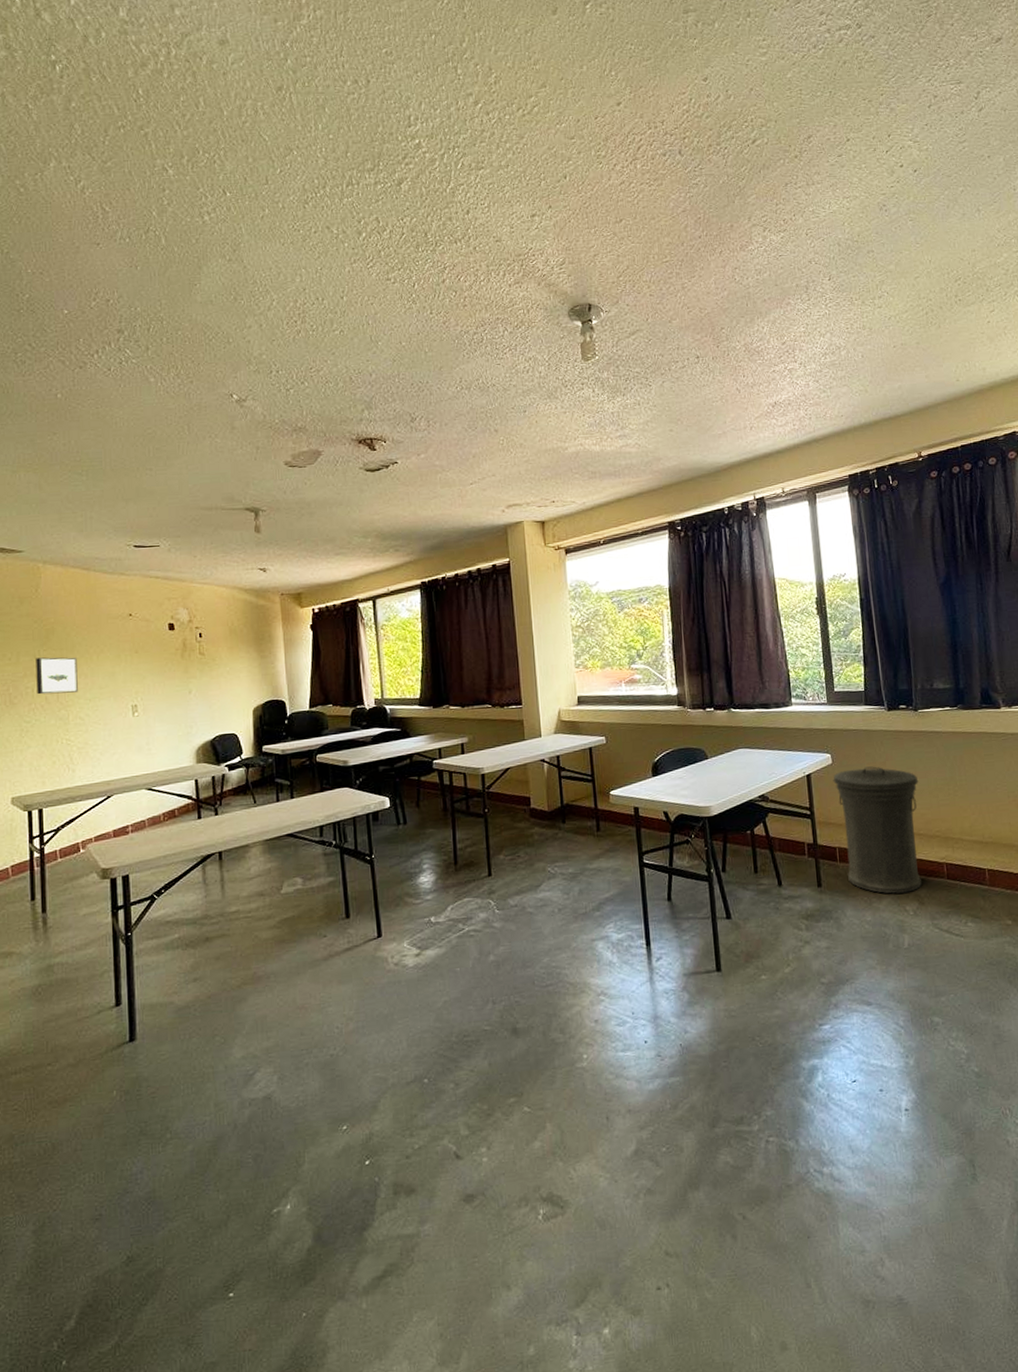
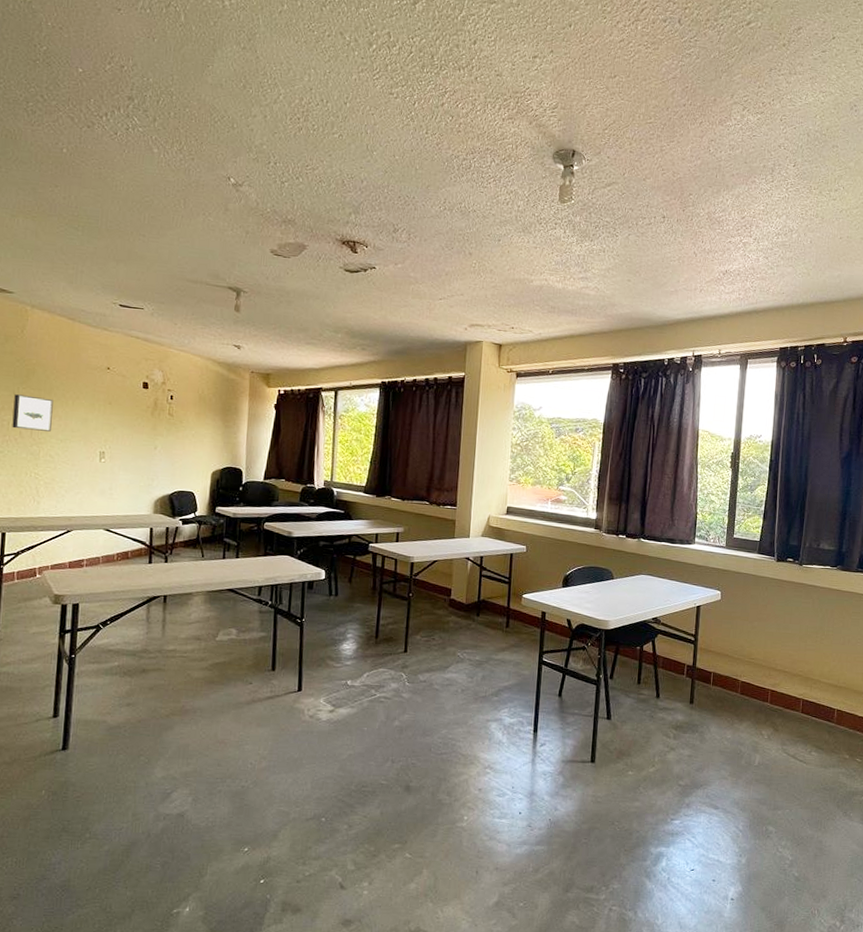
trash can: present [833,766,922,894] -> none [717,607,792,719]

